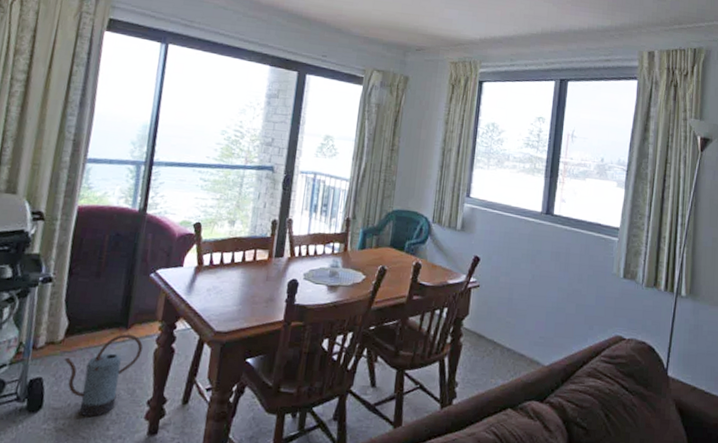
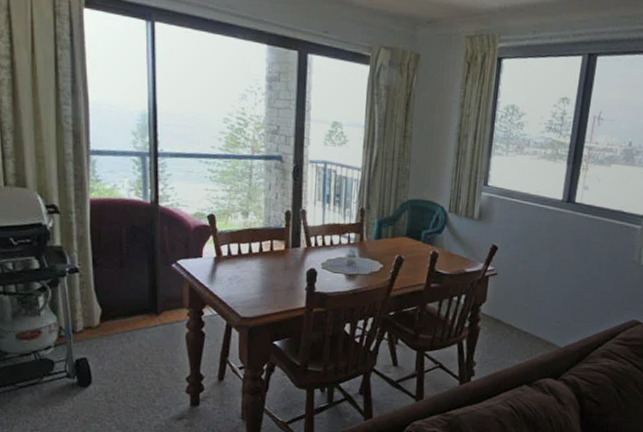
watering can: present [64,334,143,417] -> none [103,319,174,391]

